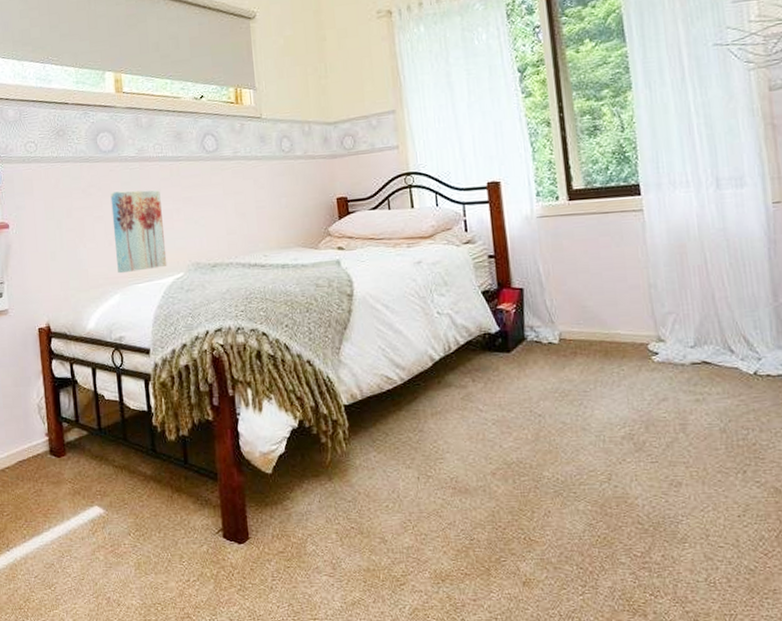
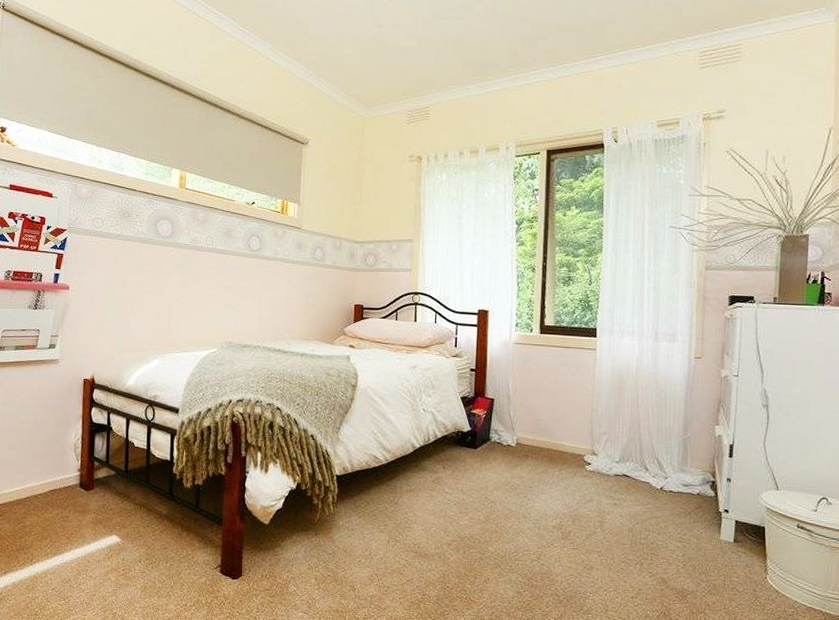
wall art: present [110,190,167,274] -> none [160,272,206,342]

